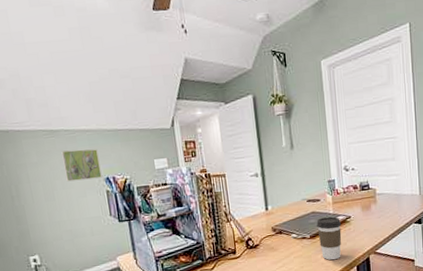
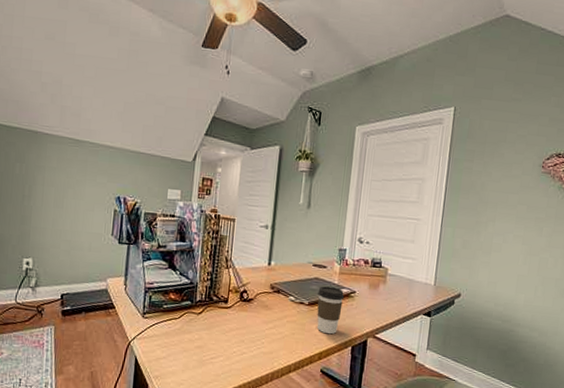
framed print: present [61,149,102,182] -> none [79,162,116,196]

